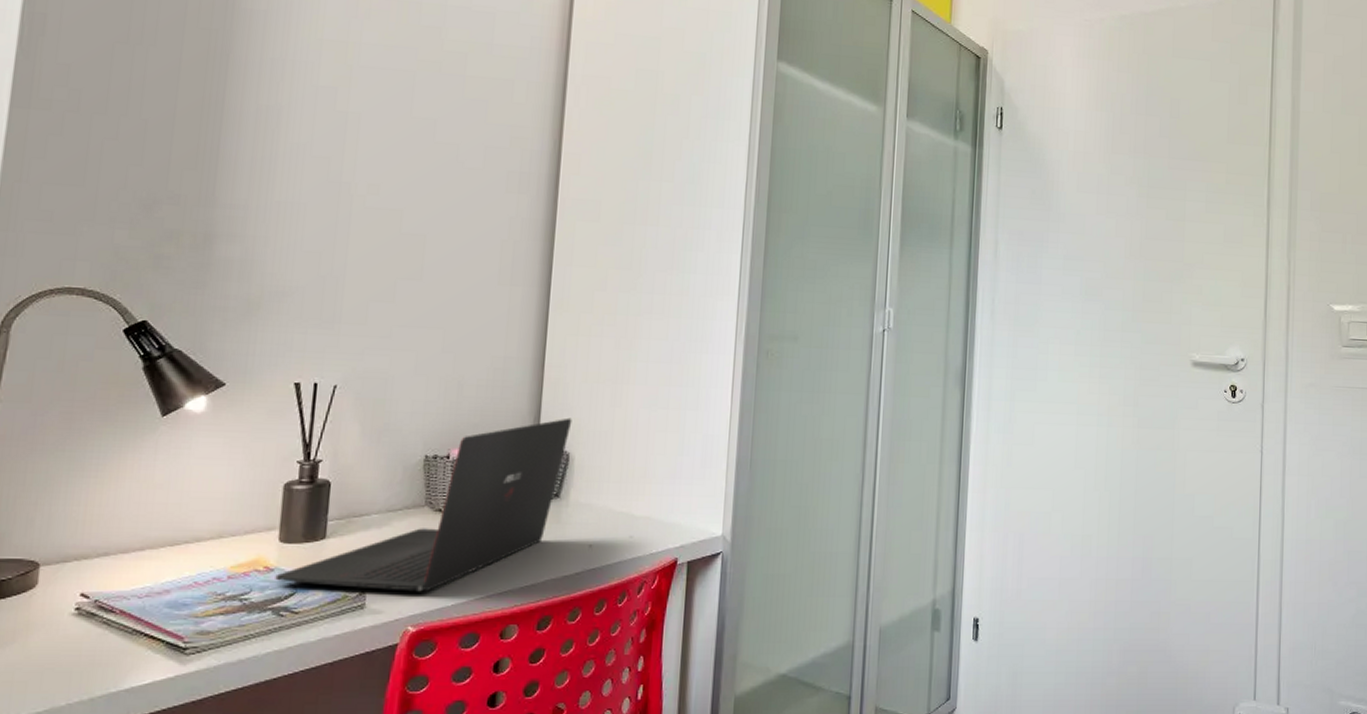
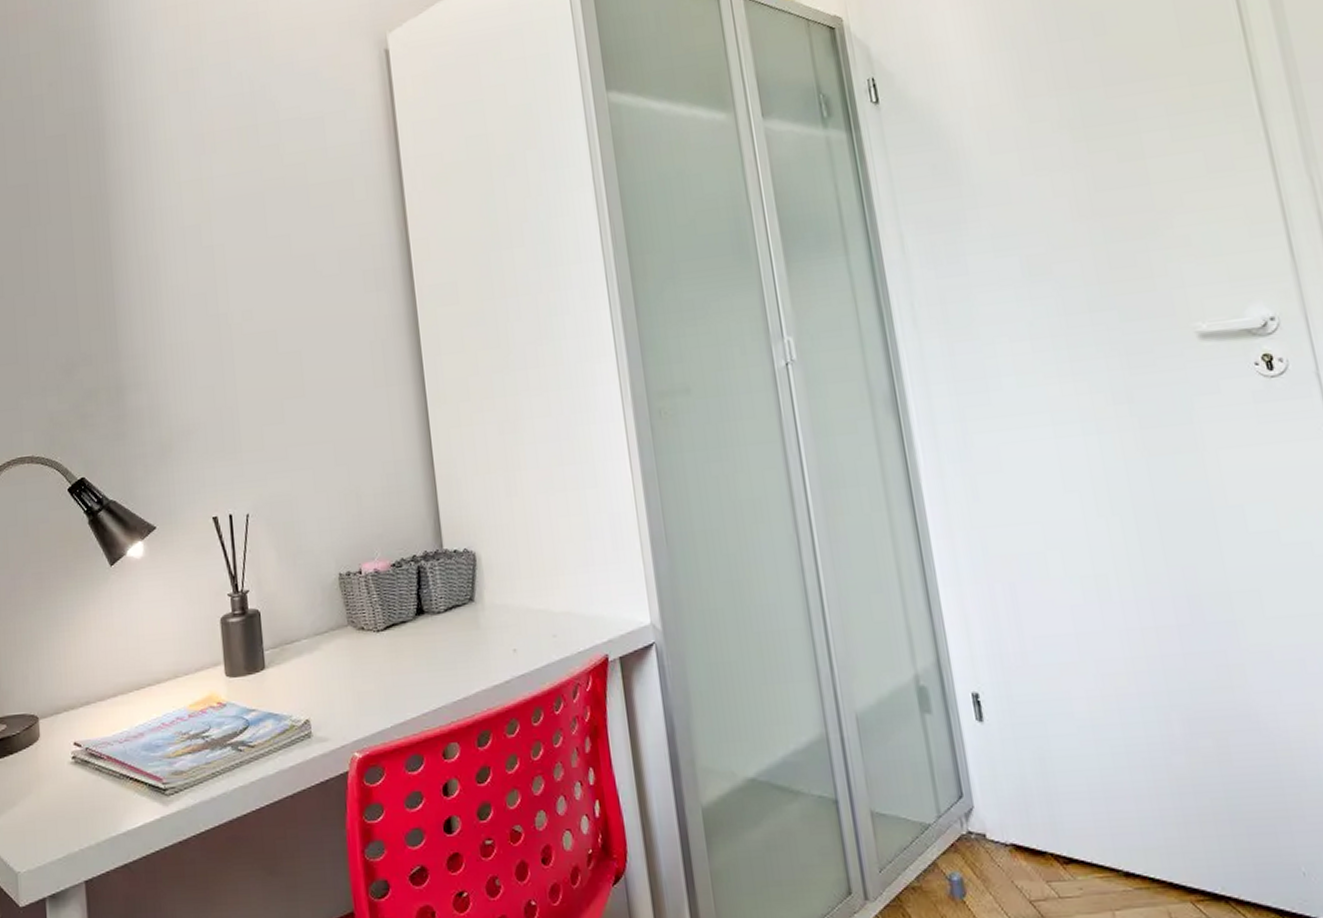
laptop: present [275,417,572,592] -> none [228,515,472,717]

